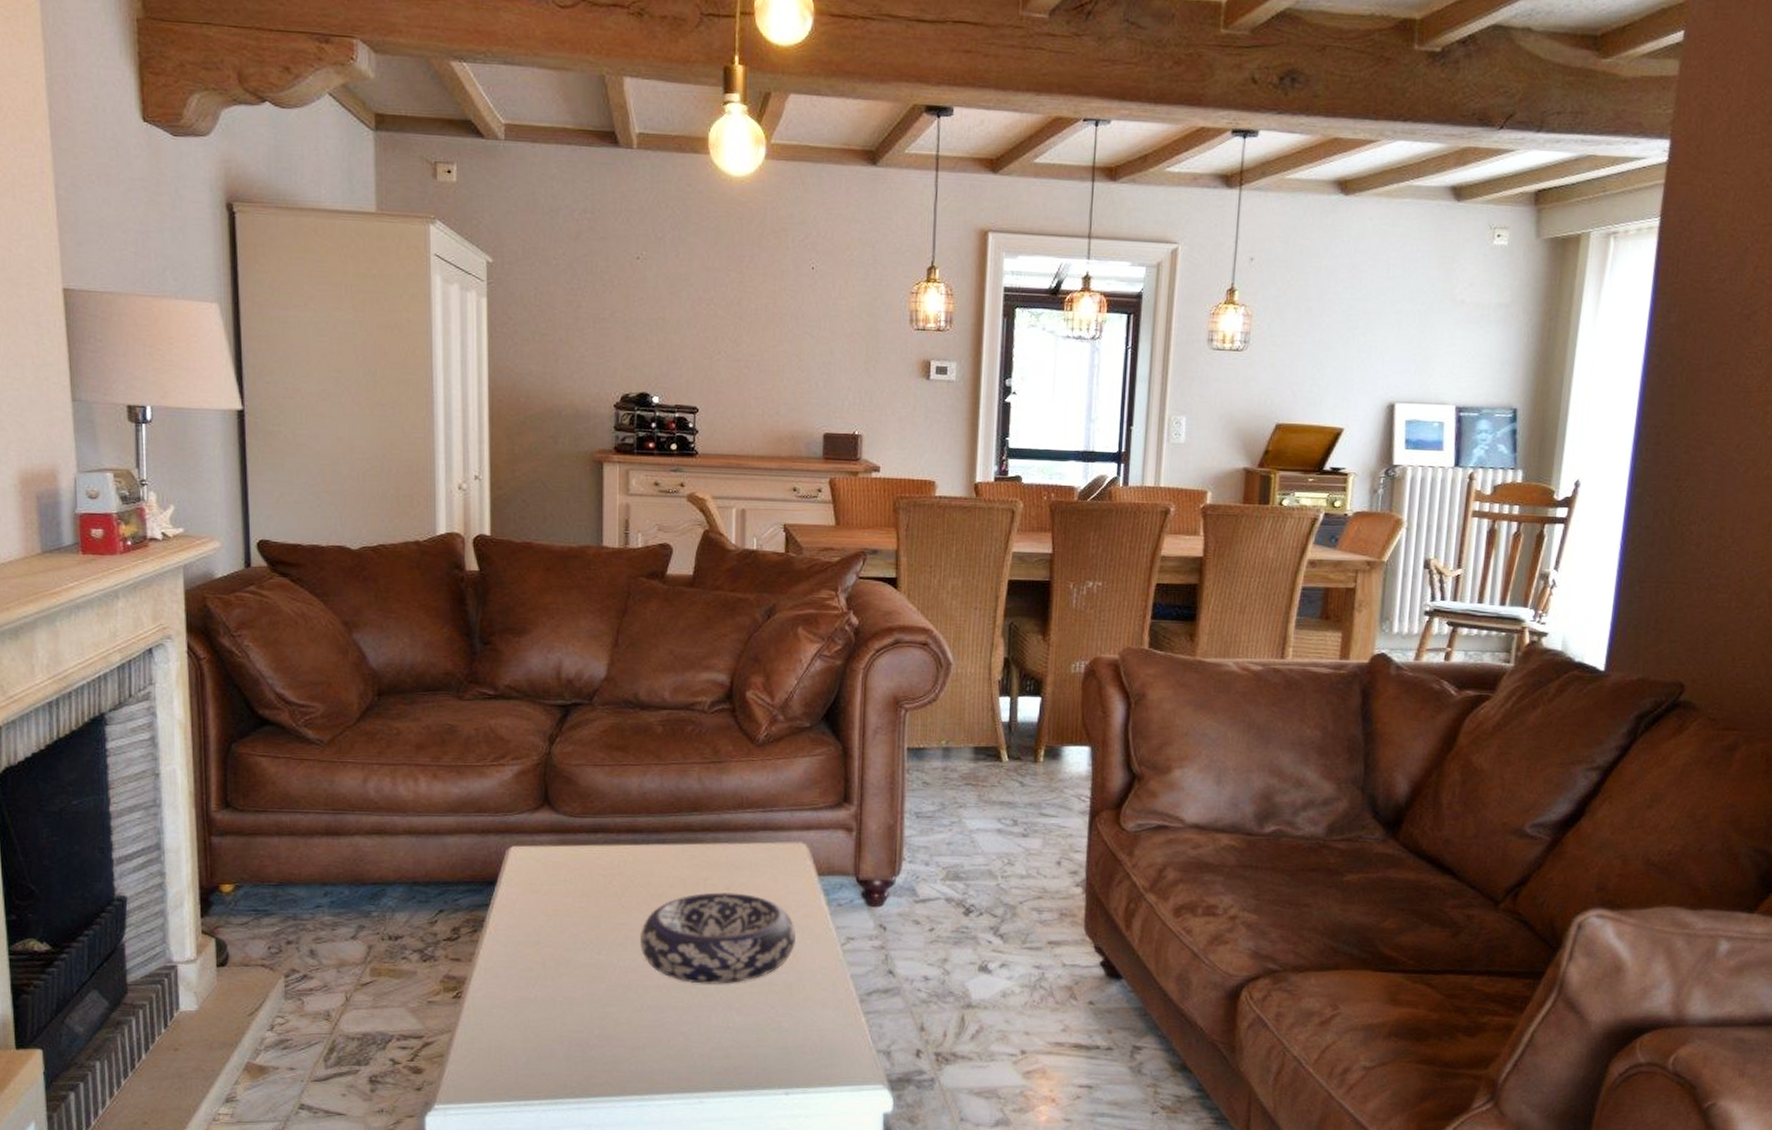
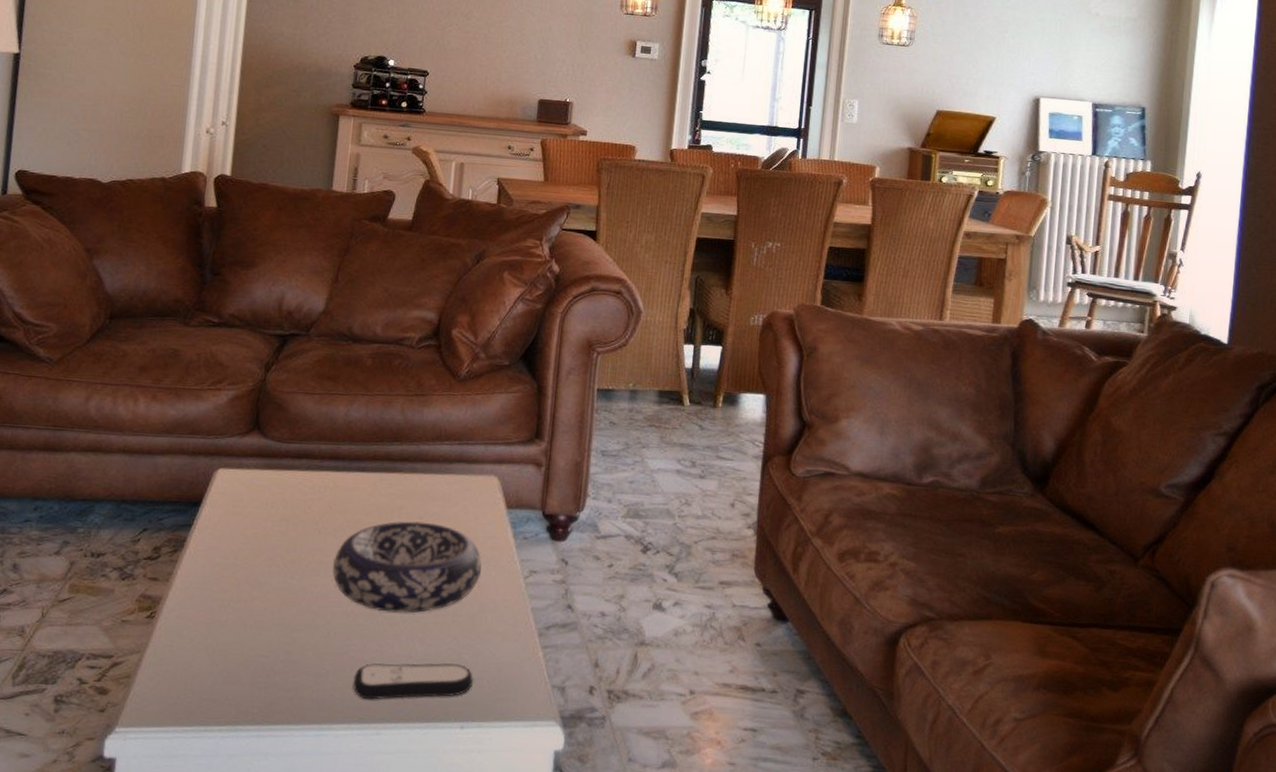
remote control: none [671,1032,795,1070] -> present [353,663,473,700]

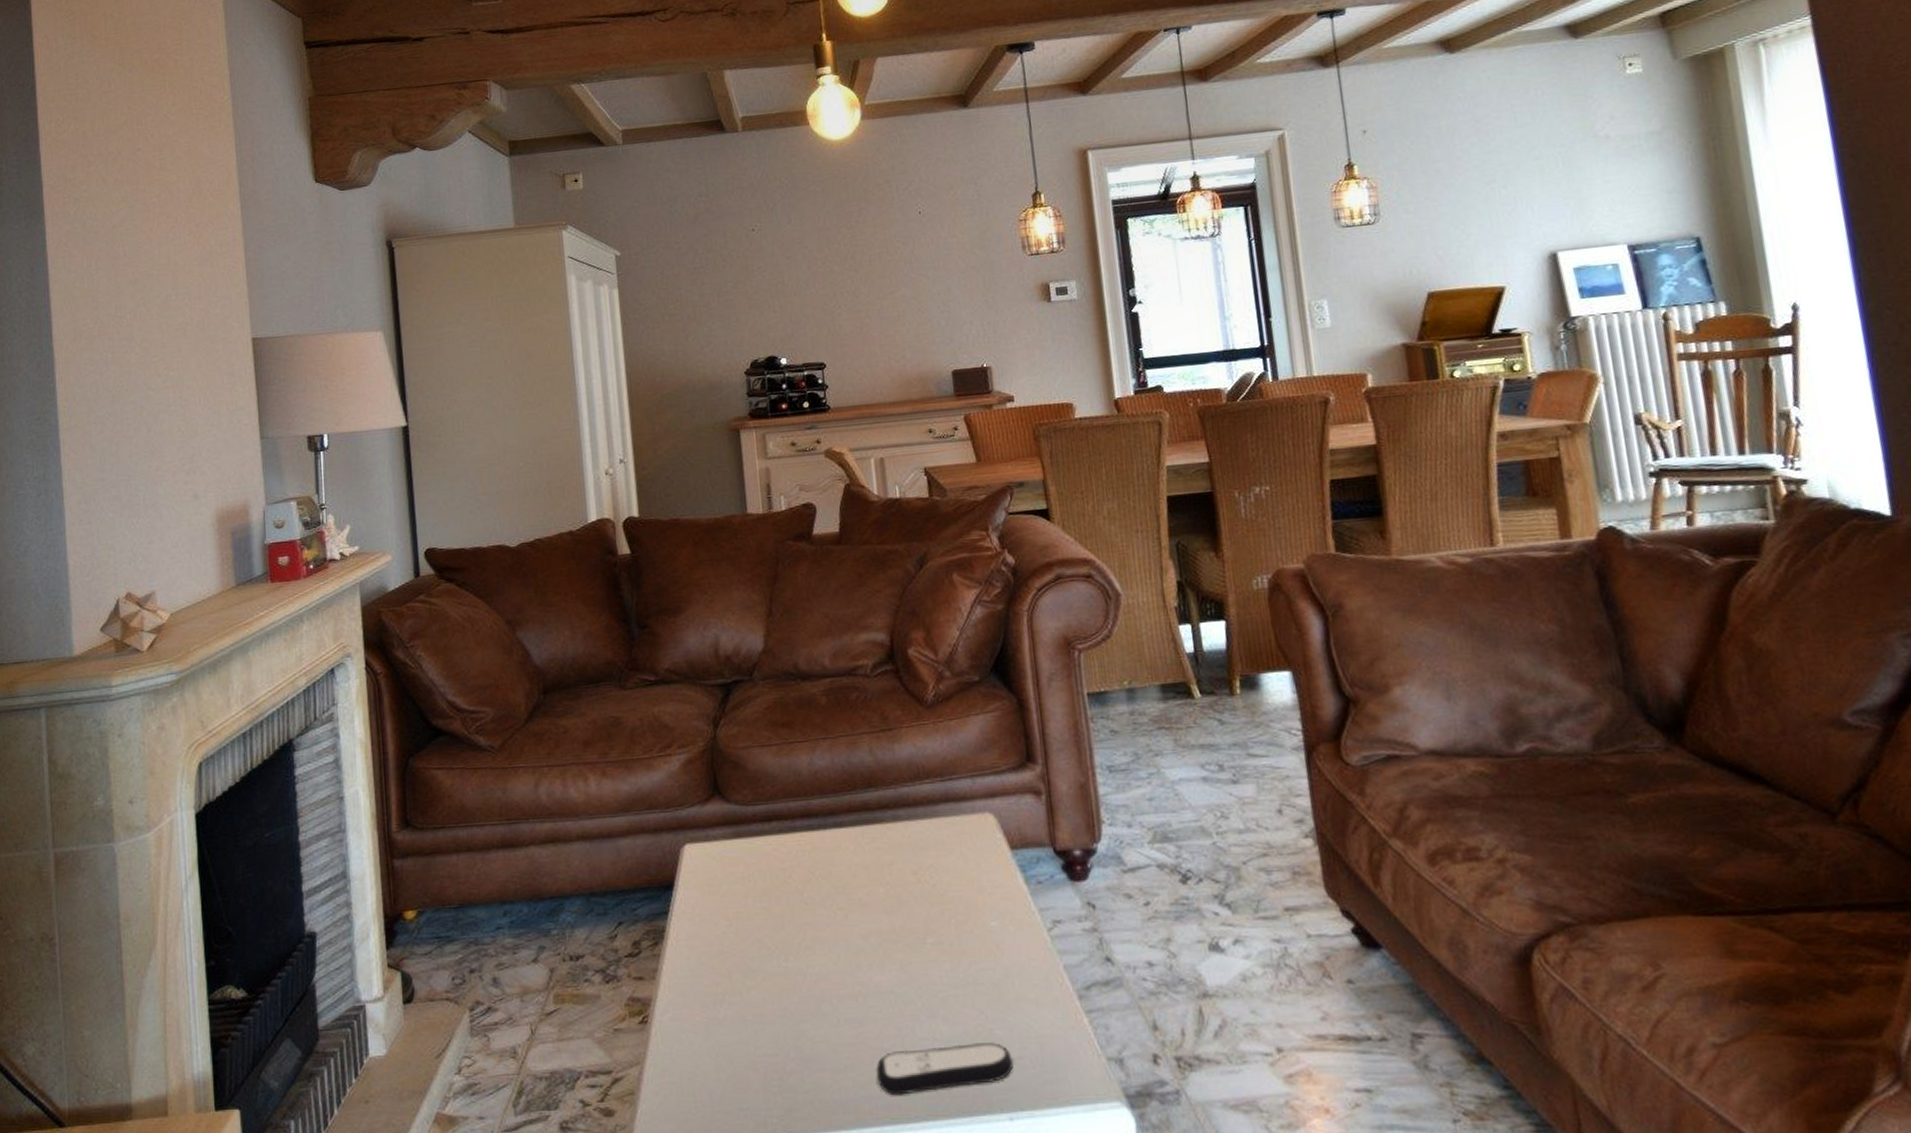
decorative bowl: present [332,521,482,613] -> none [828,877,996,989]

